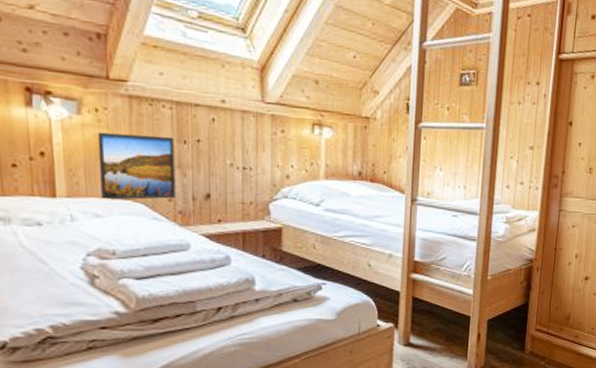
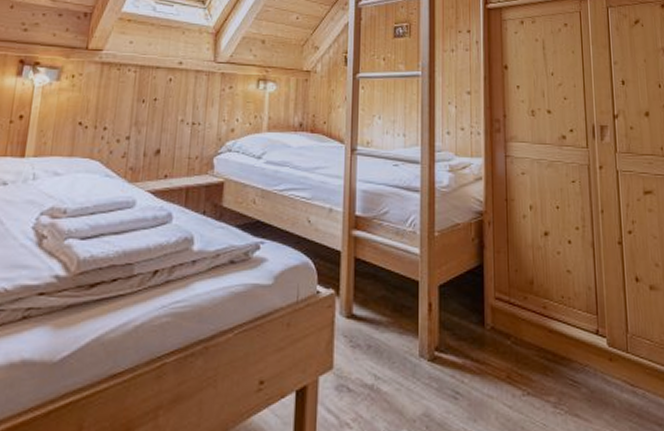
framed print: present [97,131,175,200] -> none [62,95,134,158]

